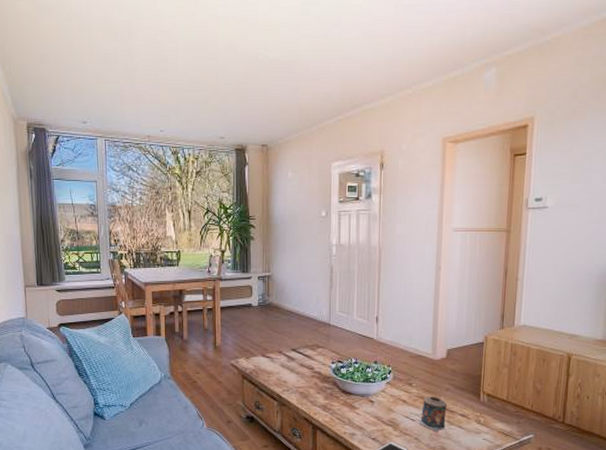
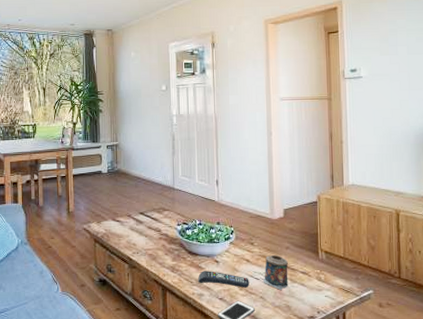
remote control: none [351,410,405,429] -> present [198,271,249,288]

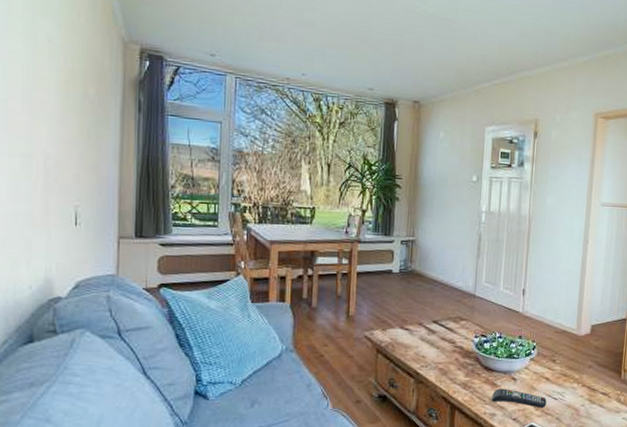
candle: present [263,254,289,291] -> none [561,373,589,412]

